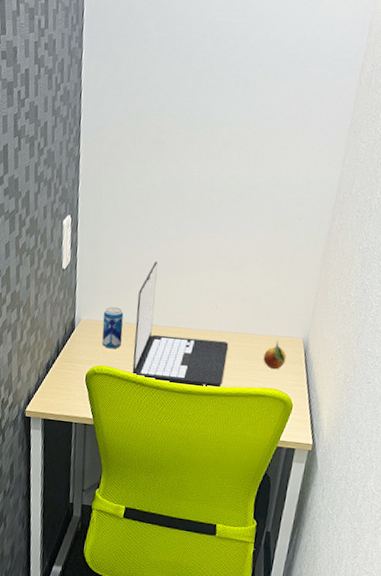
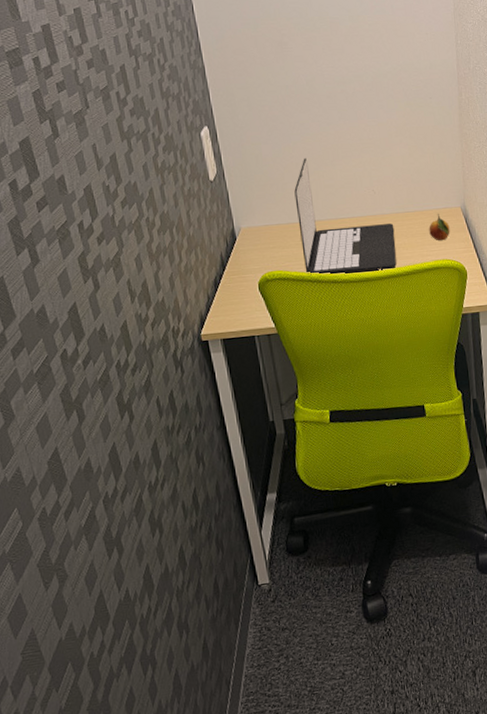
beverage can: present [102,306,124,349] -> none [263,209,289,253]

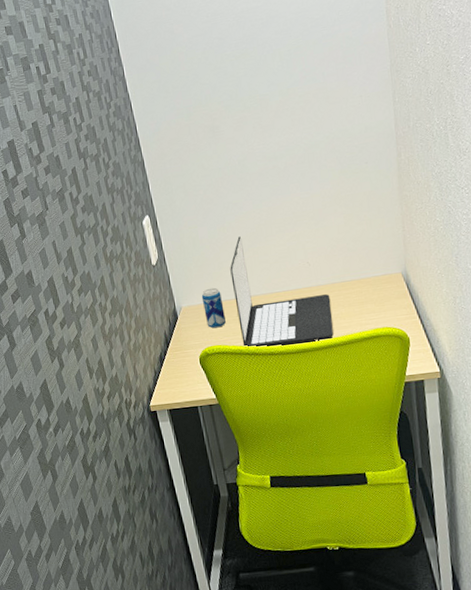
beverage can: none [263,209,289,253] -> present [201,287,227,329]
fruit: present [429,213,450,241] -> none [367,280,391,309]

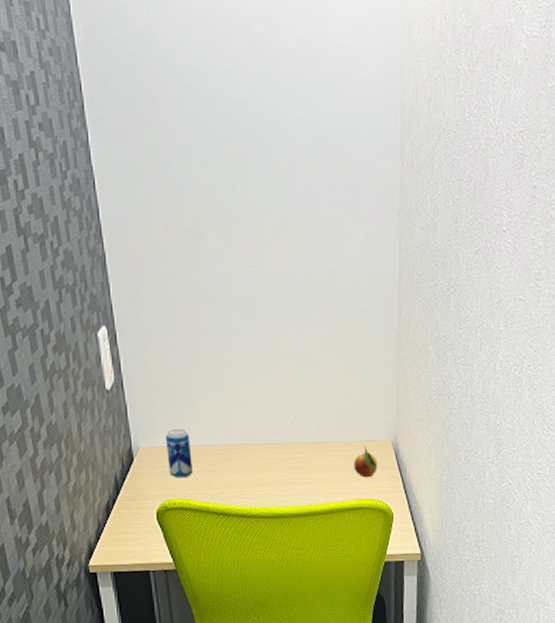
laptop: present [230,236,334,349] -> none [203,371,315,508]
fruit: none [367,280,391,309] -> present [354,445,378,478]

